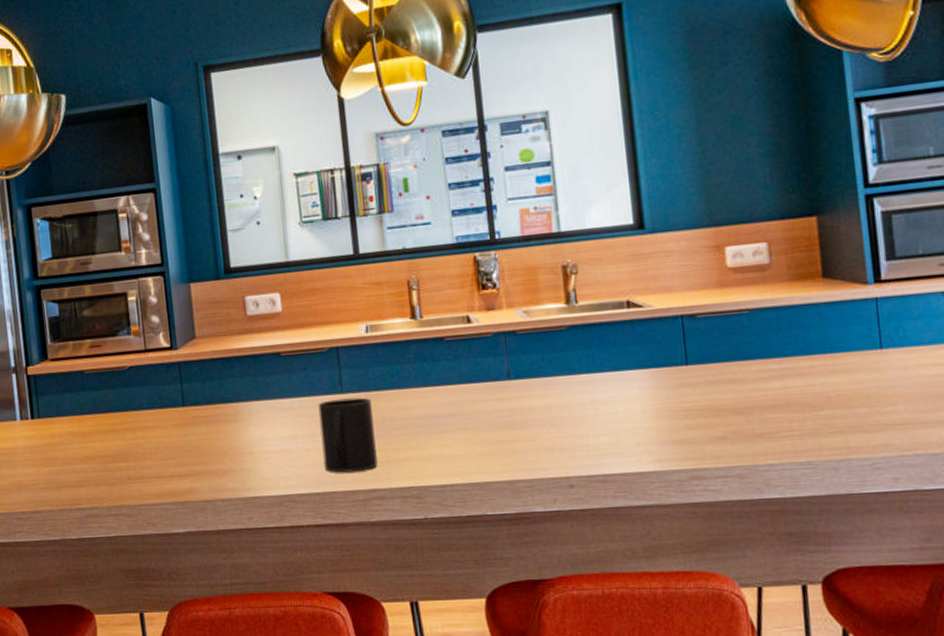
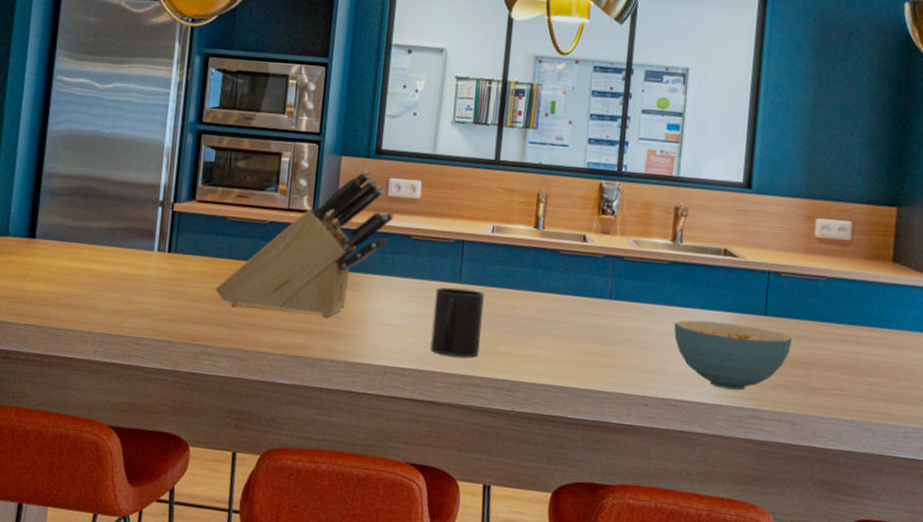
knife block: none [87,293,259,462] -> present [215,170,394,317]
cereal bowl: none [585,379,724,454] -> present [673,320,793,391]

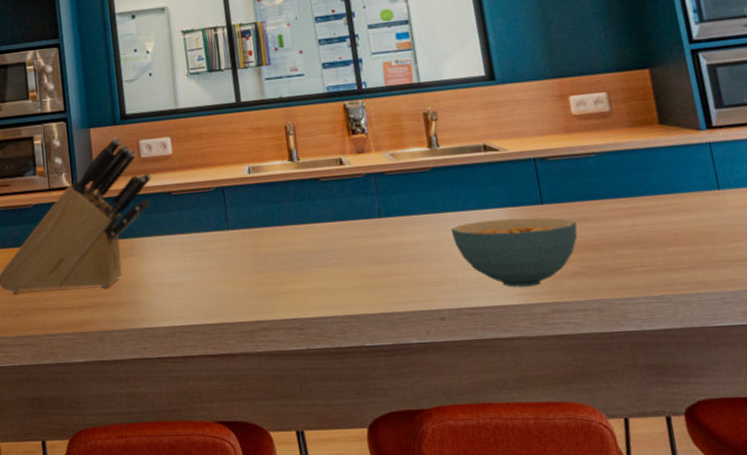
mug: present [430,287,484,358] -> none [206,233,262,305]

